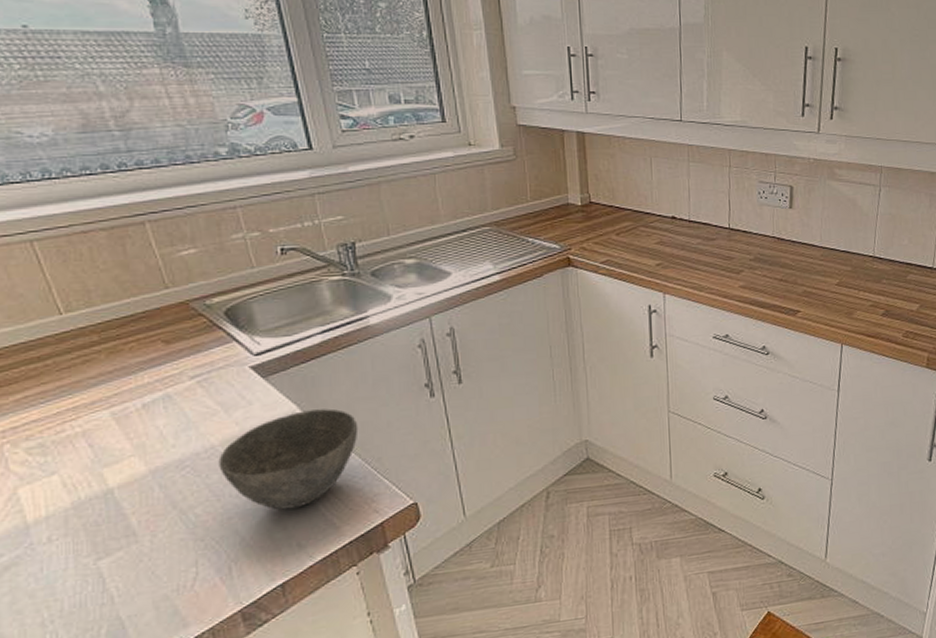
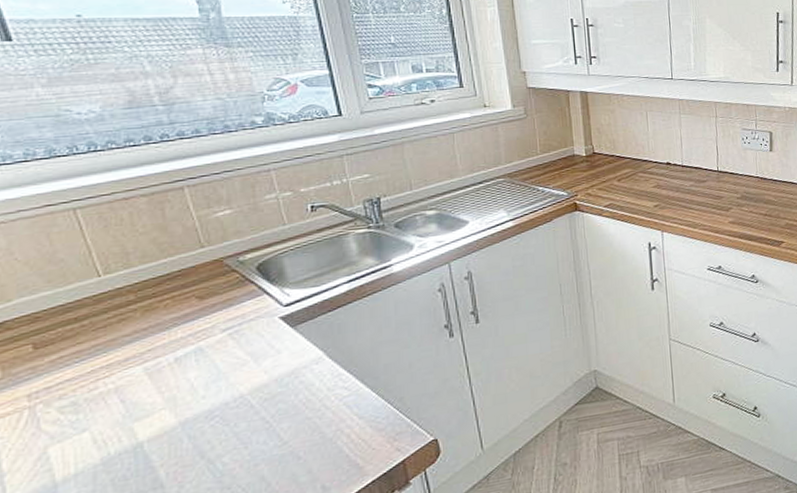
bowl: present [218,408,359,510] -> none [247,353,382,454]

